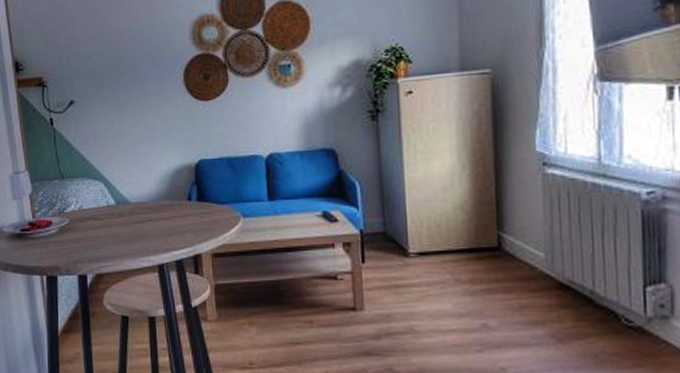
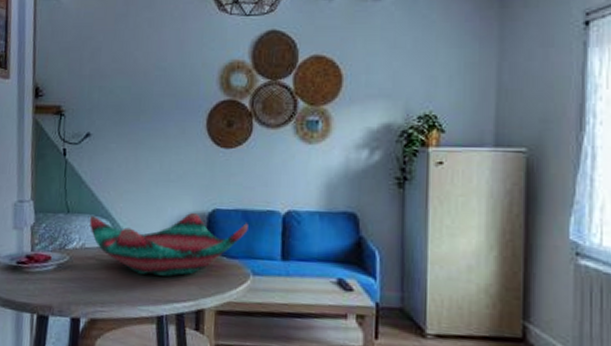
decorative bowl: none [84,164,234,229] -> present [90,212,248,276]

